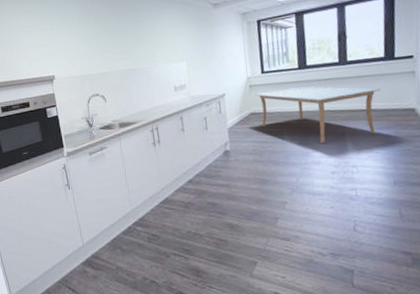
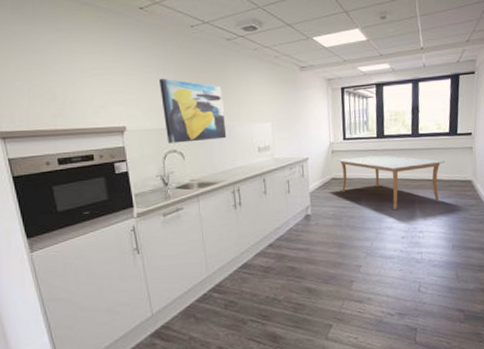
wall art: none [81,29,144,88] -> present [158,78,227,144]

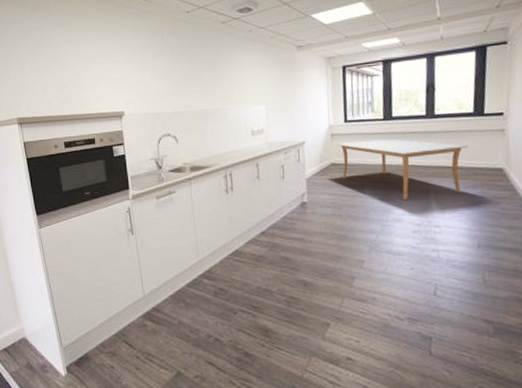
wall art: present [158,78,227,144] -> none [155,64,220,127]

